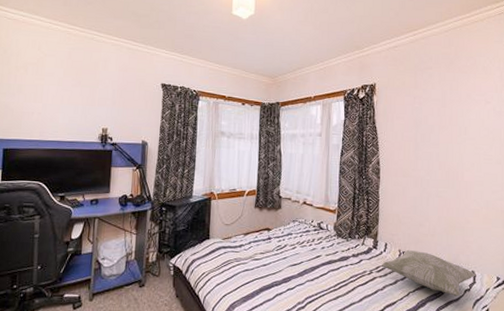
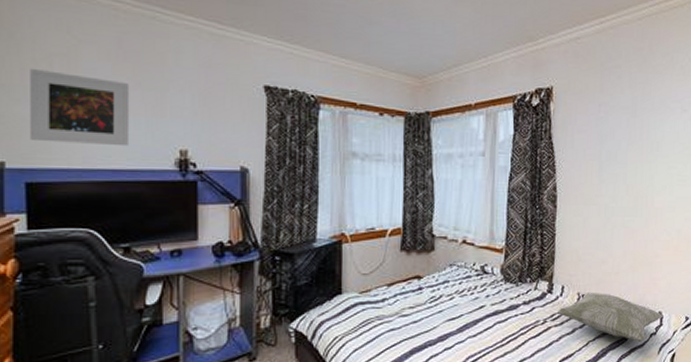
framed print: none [8,72,74,125] -> present [29,68,130,147]

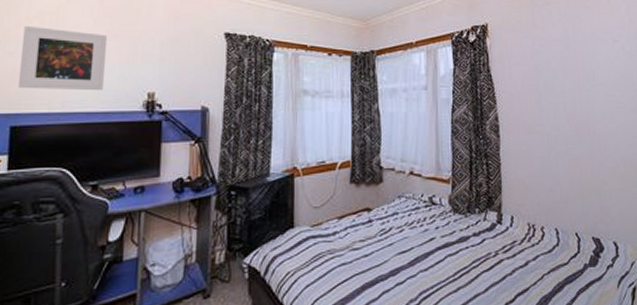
decorative pillow: present [558,291,663,342] -> none [509,221,619,275]

